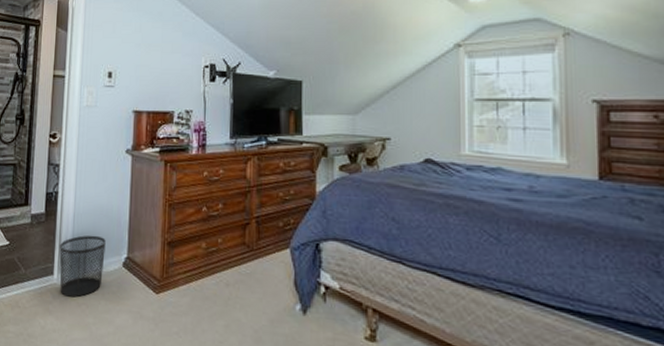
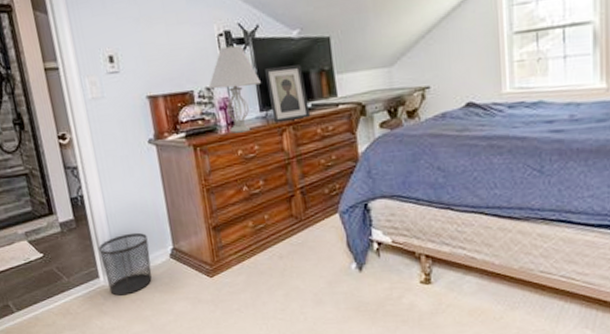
table lamp: none [188,77,235,156] -> present [209,45,261,134]
picture frame: none [240,101,275,151] -> present [265,65,310,123]

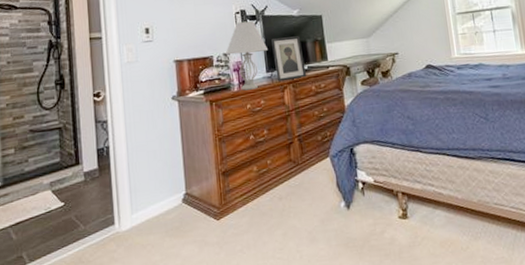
waste bin: present [99,232,152,296] -> none [118,179,164,242]

